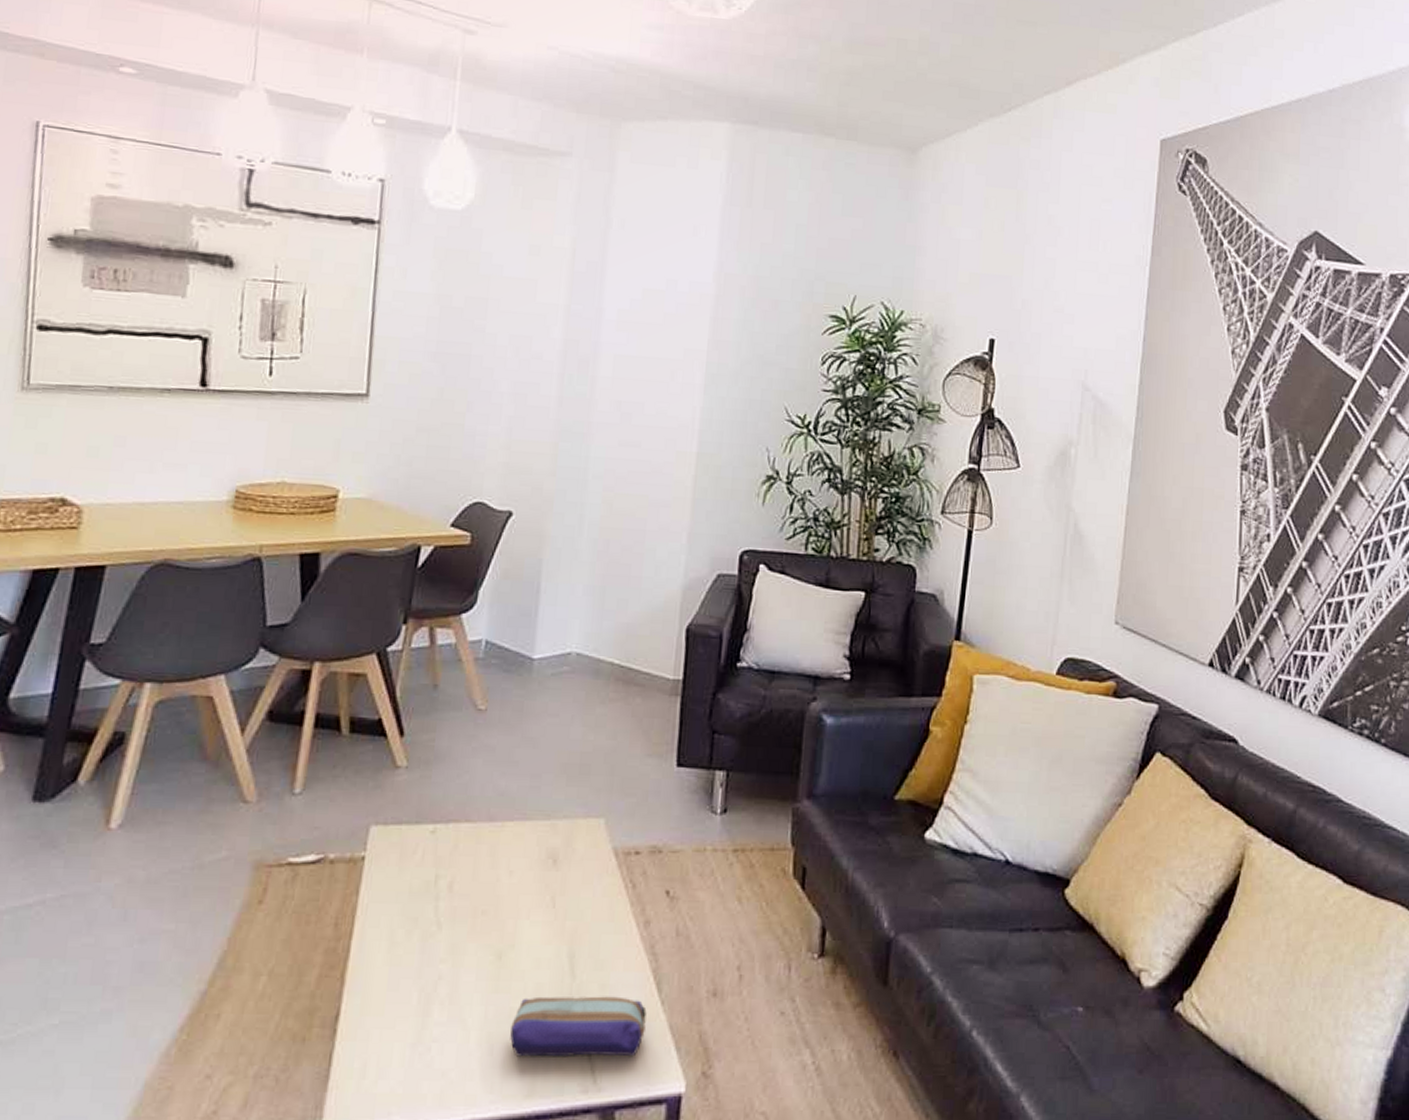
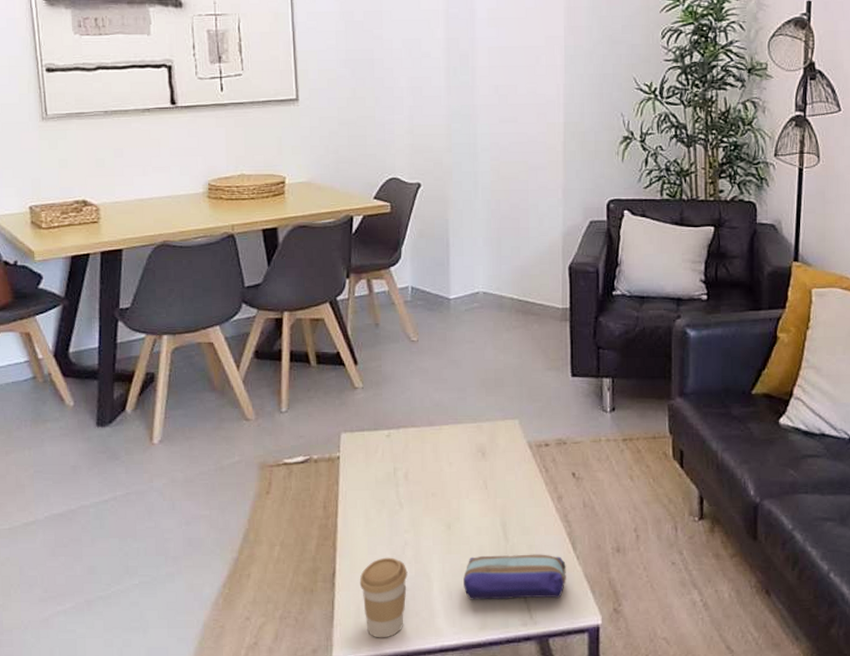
coffee cup: none [370,995,438,1108] -> present [359,557,408,638]

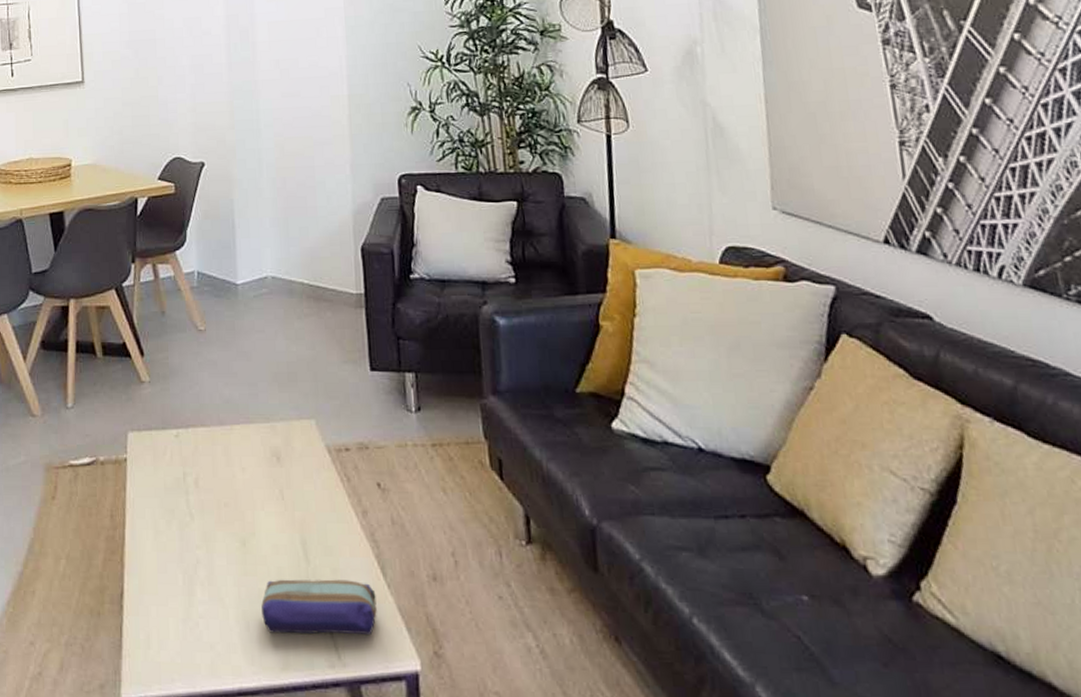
coffee cup: present [359,557,408,638] -> none [149,577,201,675]

